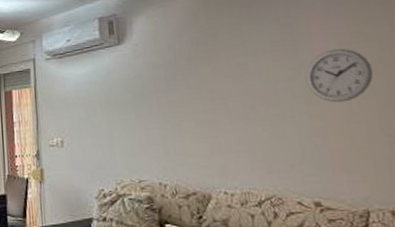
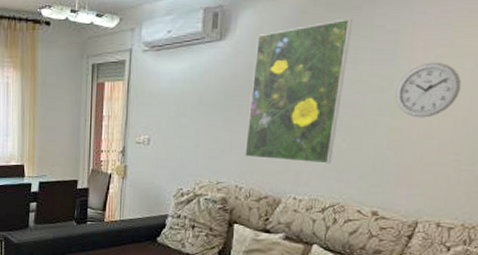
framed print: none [154,16,257,155] -> present [244,18,352,164]

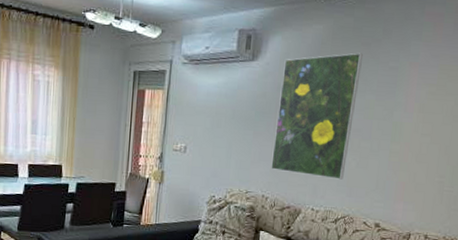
wall clock: present [395,62,462,118] -> none [395,97,445,145]

